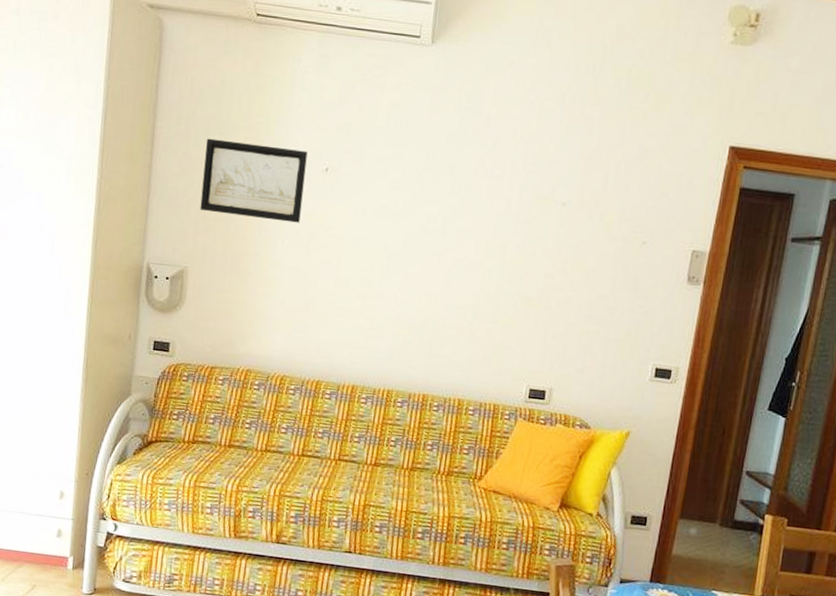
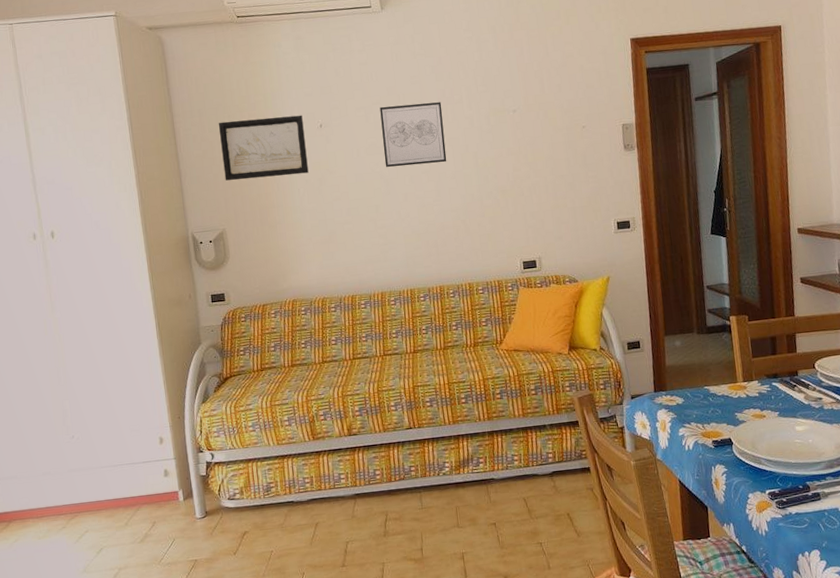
wall art: none [392,162,478,248] -> present [379,102,447,167]

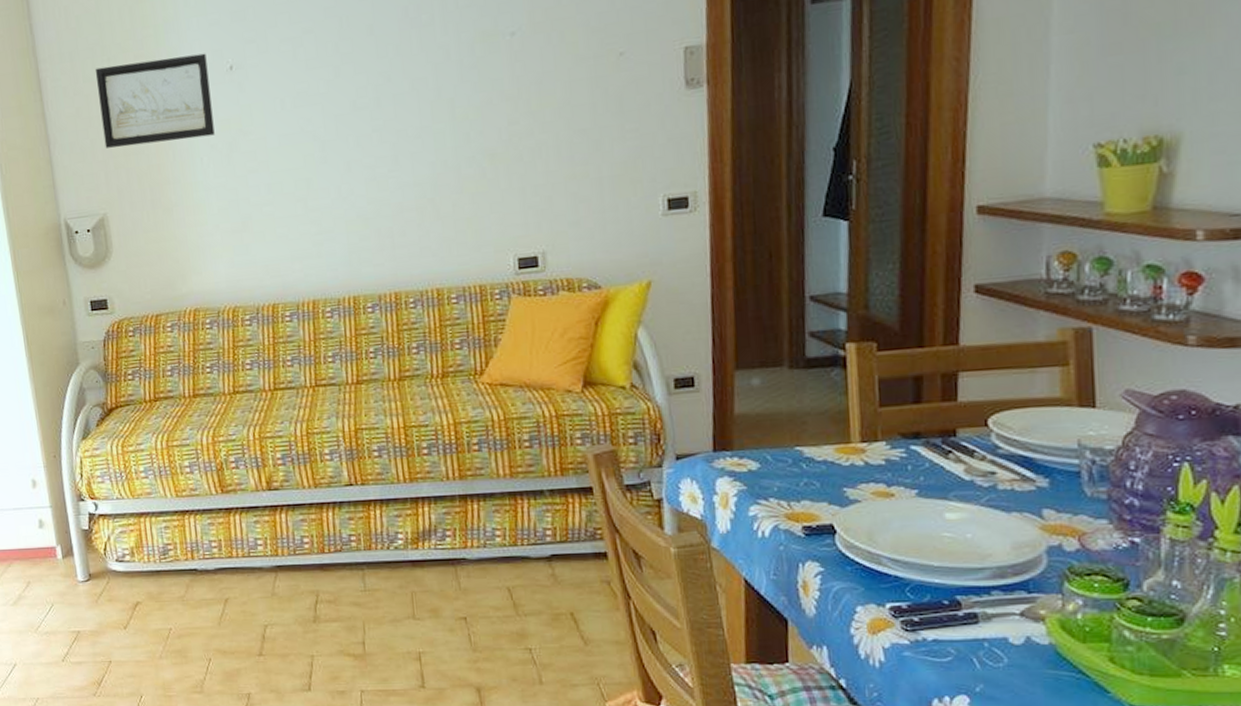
wall art: present [379,102,447,167] -> none [313,25,409,124]

